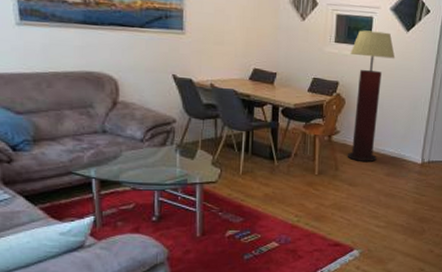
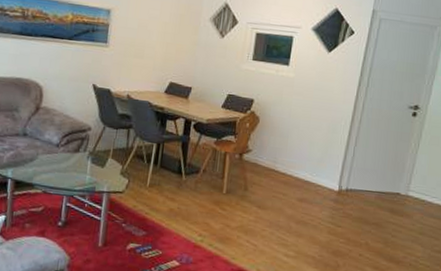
floor lamp: present [347,30,396,162] -> none [257,49,315,185]

